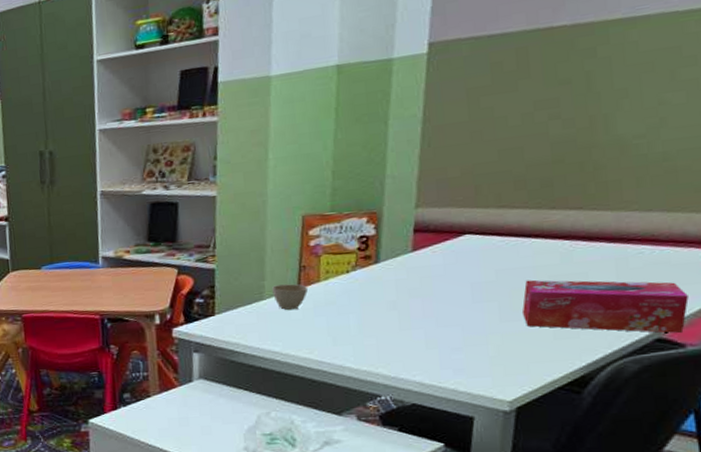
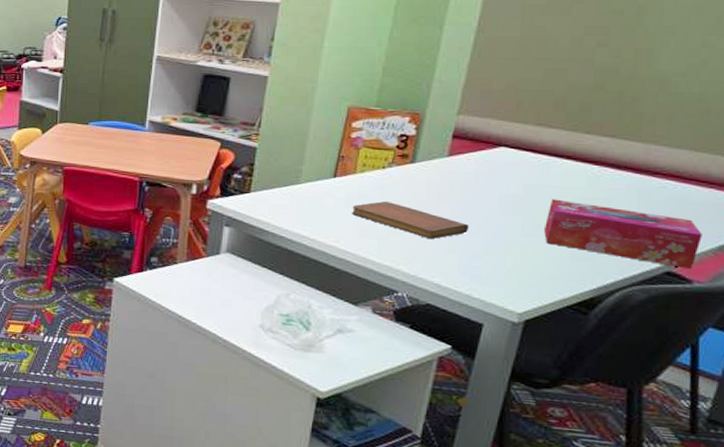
cup: present [272,284,309,311] -> none [309,171,344,198]
notebook: none [321,305,445,339] -> present [352,201,470,240]

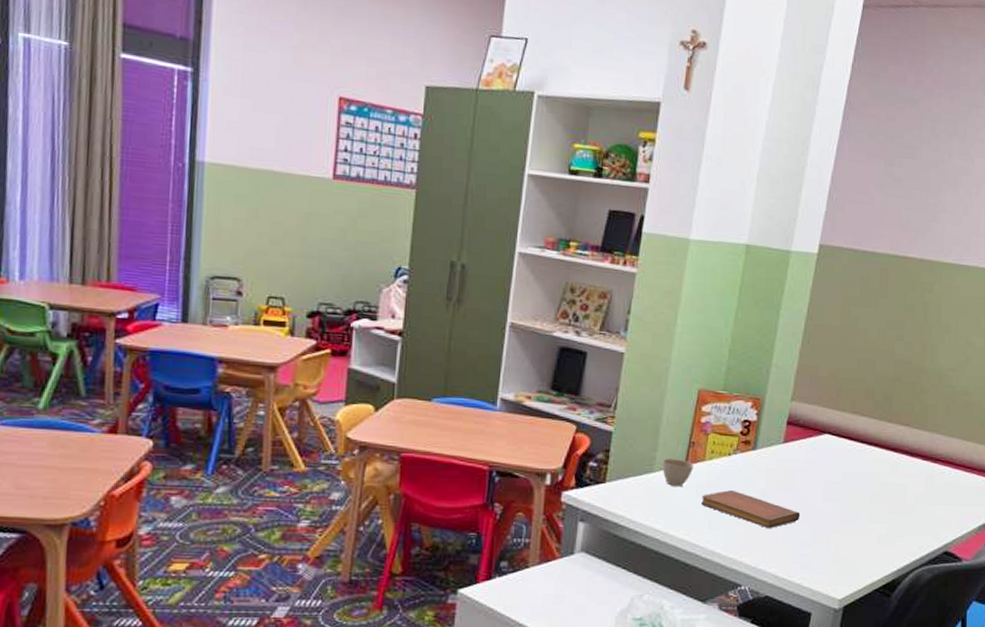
cup: none [309,171,344,198] -> present [662,458,694,488]
tissue box: present [544,199,702,270] -> none [858,485,968,549]

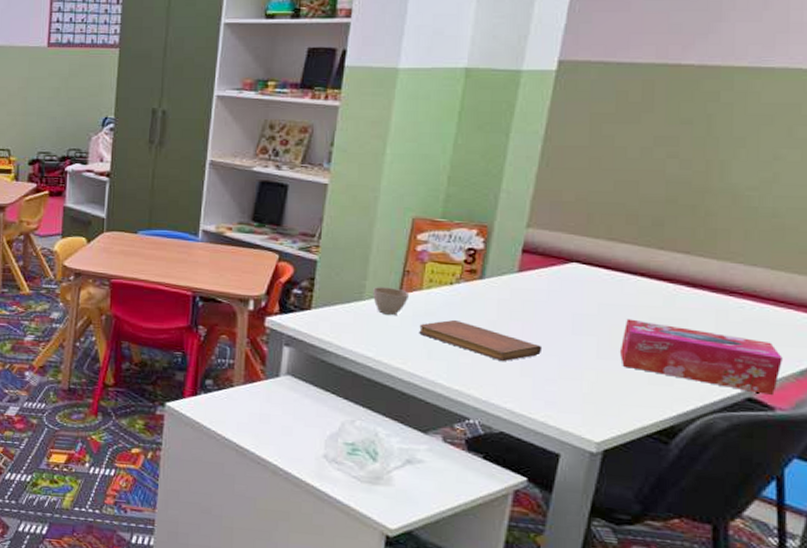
tissue box: none [858,485,968,549] -> present [620,319,783,396]

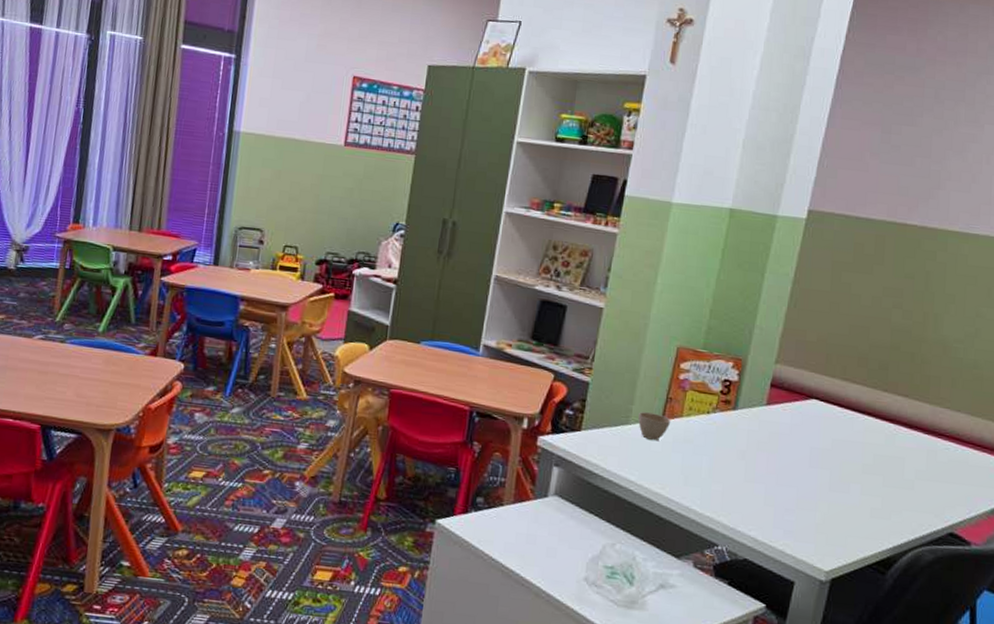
notebook: present [419,319,543,362] -> none [678,447,784,491]
tissue box: present [620,319,783,396] -> none [849,454,978,532]

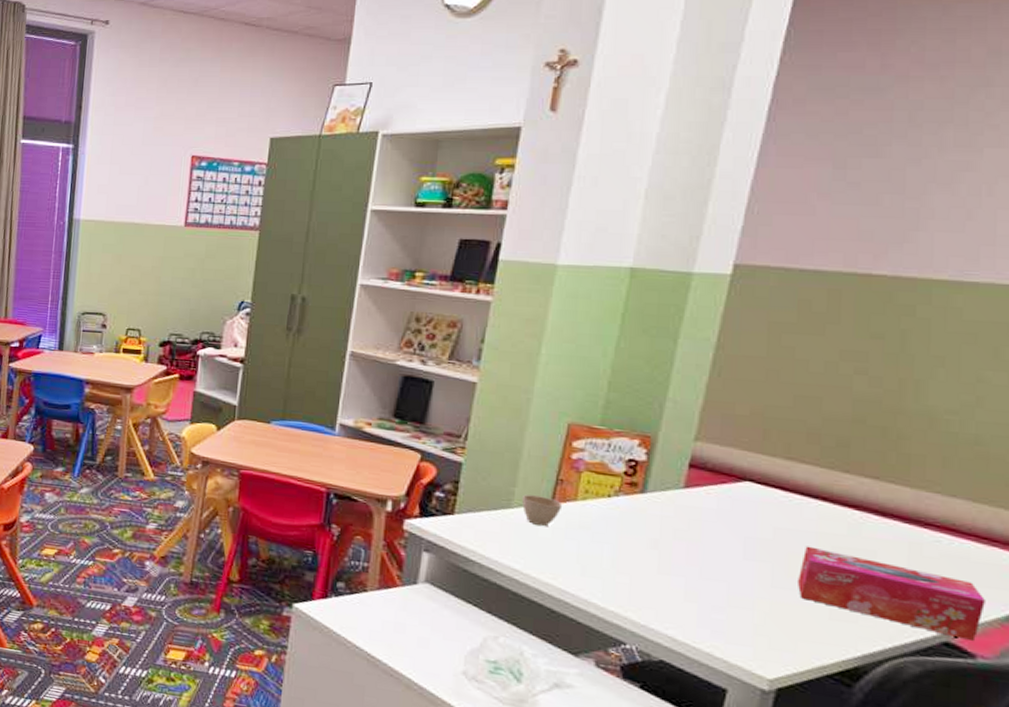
tissue box: none [849,454,978,532] -> present [798,546,985,642]

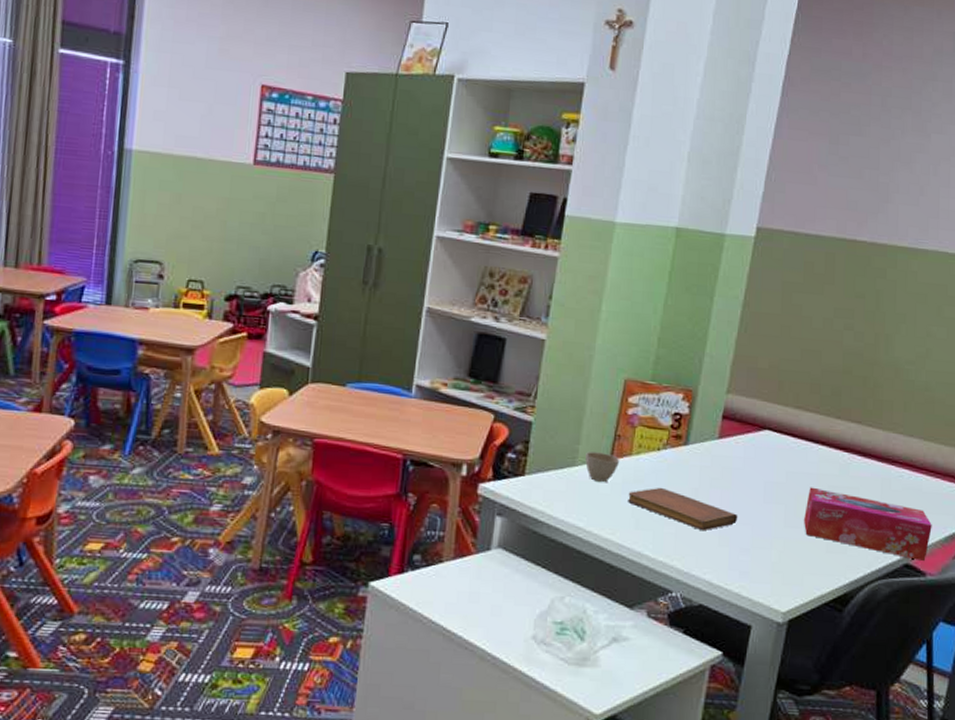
notebook: none [572,534,710,585] -> present [628,487,738,532]

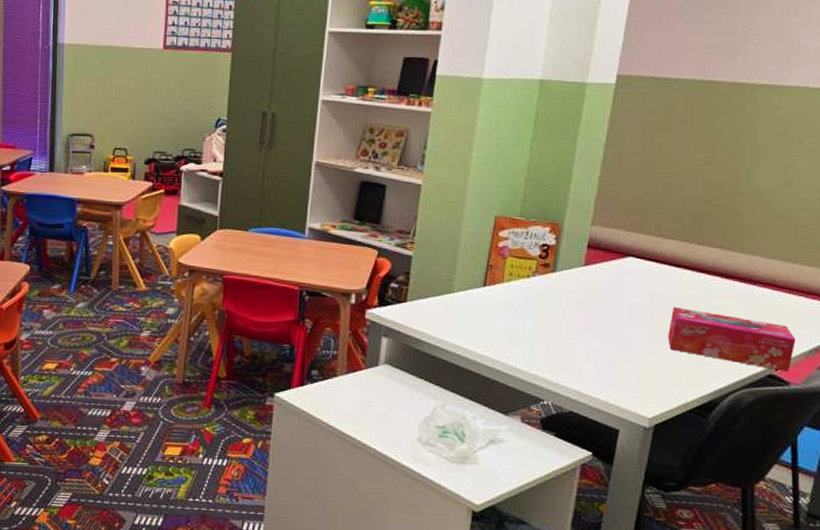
cup: present [585,452,620,483] -> none [461,280,493,307]
notebook: present [628,487,738,532] -> none [501,309,605,348]

